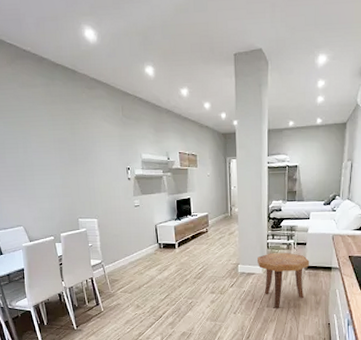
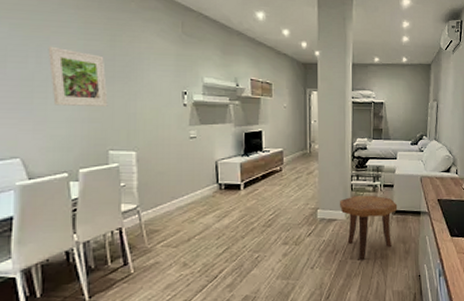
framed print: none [30,138,75,185] -> present [48,46,108,106]

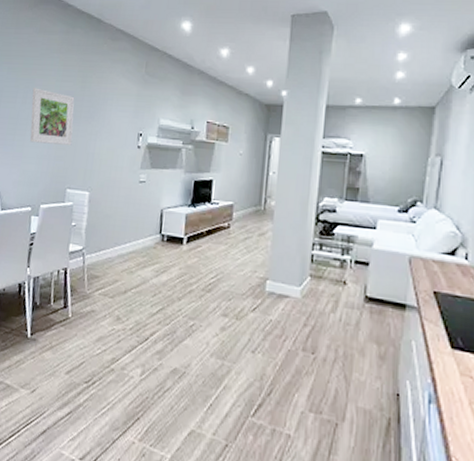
side table: present [340,195,398,260] -> none [295,269,373,356]

